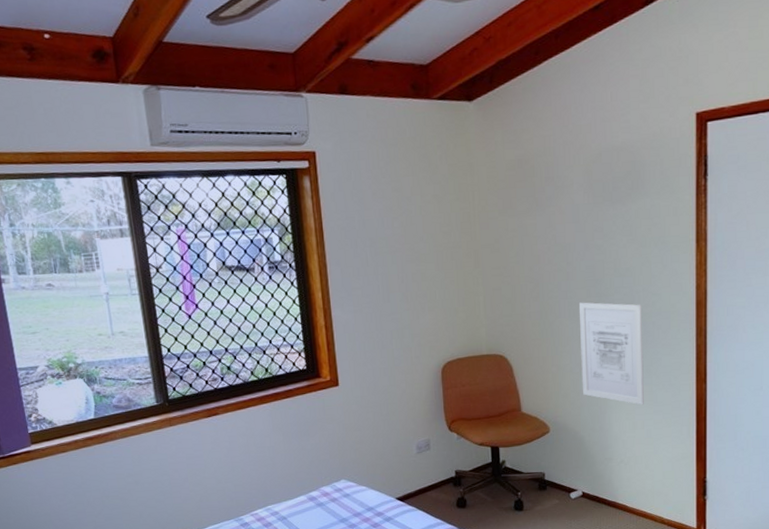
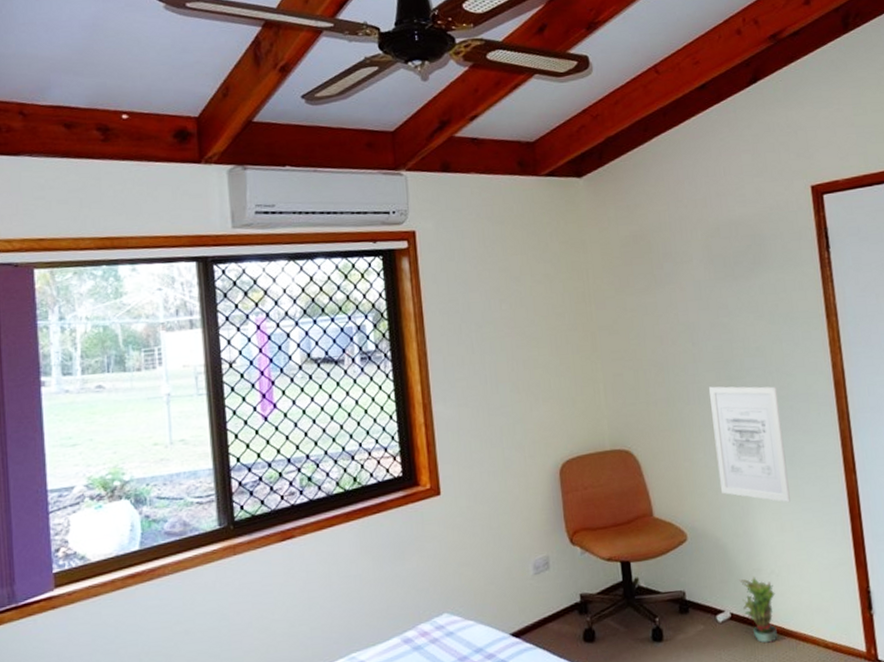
potted plant: none [592,464,623,517] -> present [739,577,778,643]

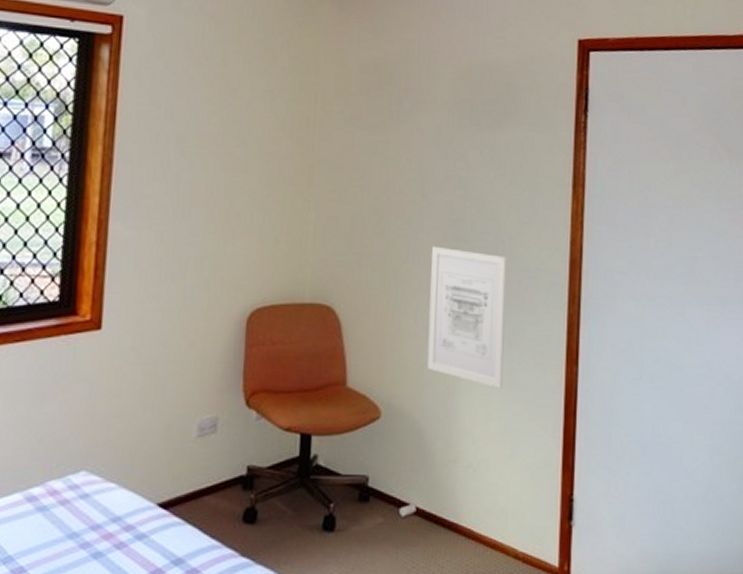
potted plant: present [739,577,778,643] -> none [431,469,469,546]

